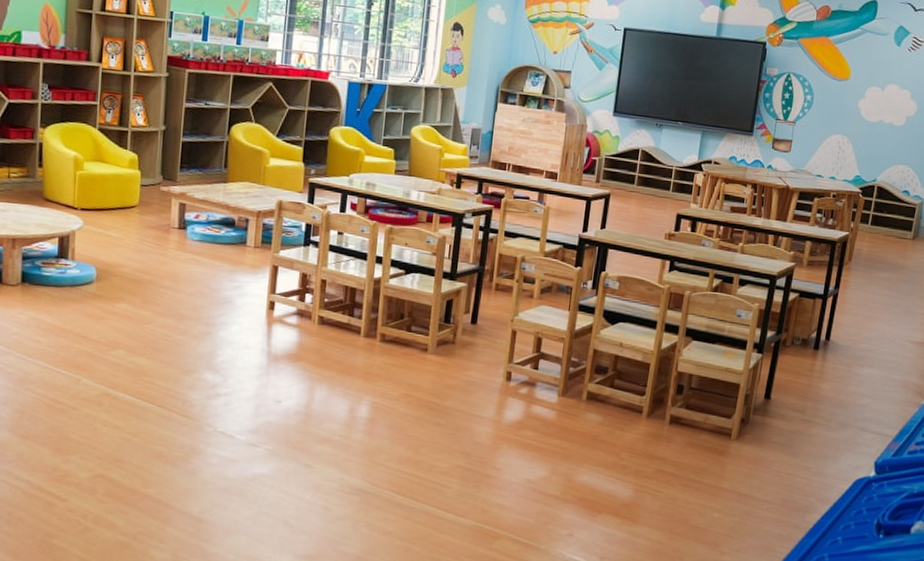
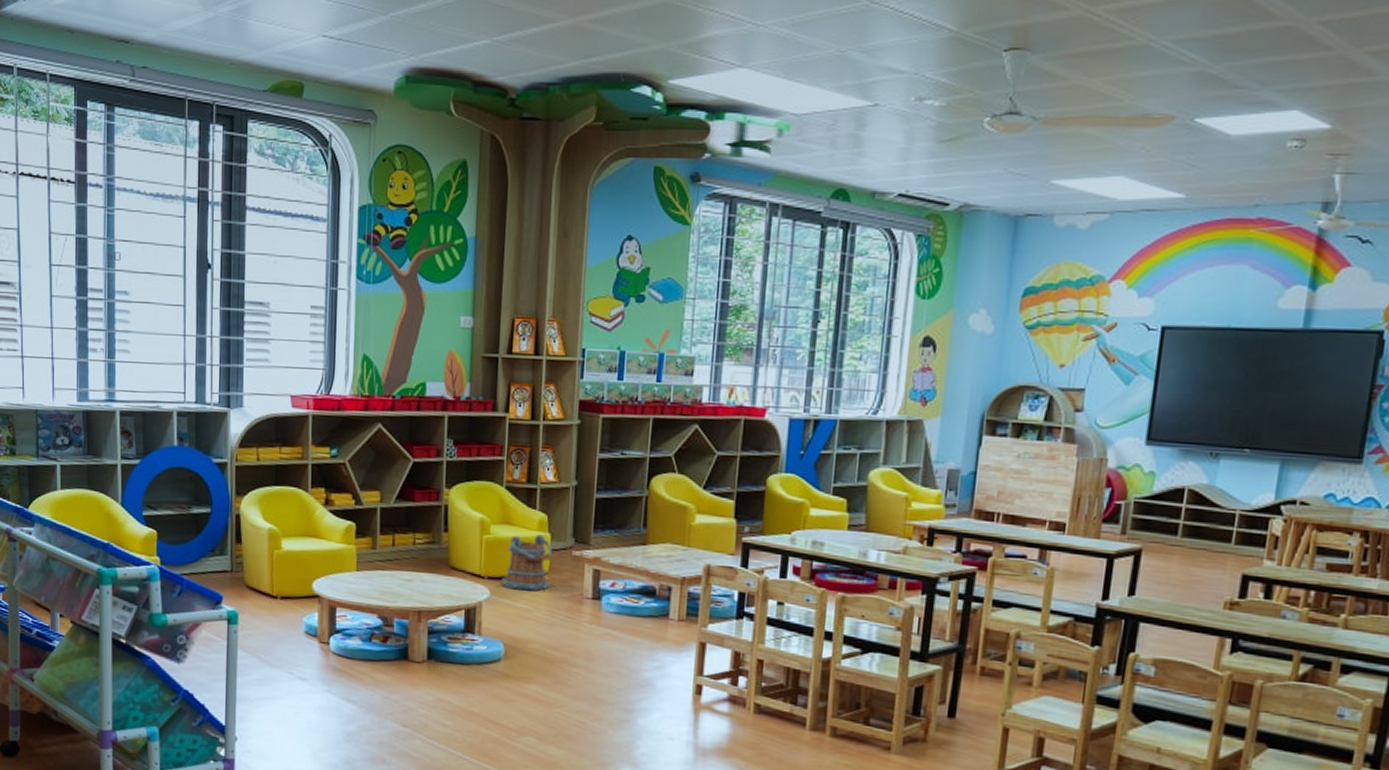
bucket: none [93,171,143,222] -> present [501,534,553,591]

